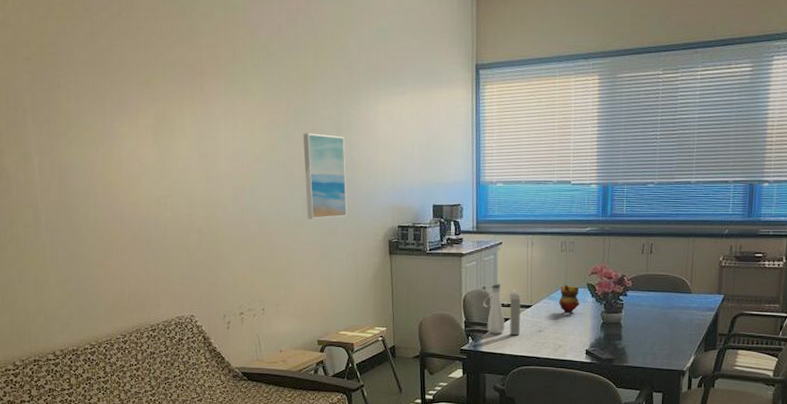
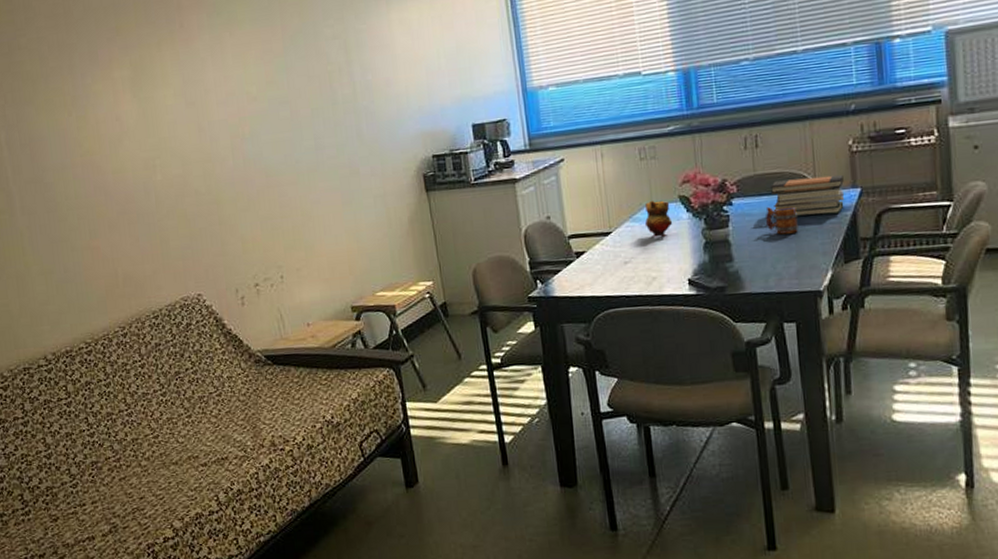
wall art: present [302,133,348,219] -> none [304,57,370,162]
water bottle: present [483,284,521,336] -> none [549,210,602,274]
mug: none [650,301,675,324] -> present [766,206,799,235]
book stack: none [656,281,712,312] -> present [771,174,845,218]

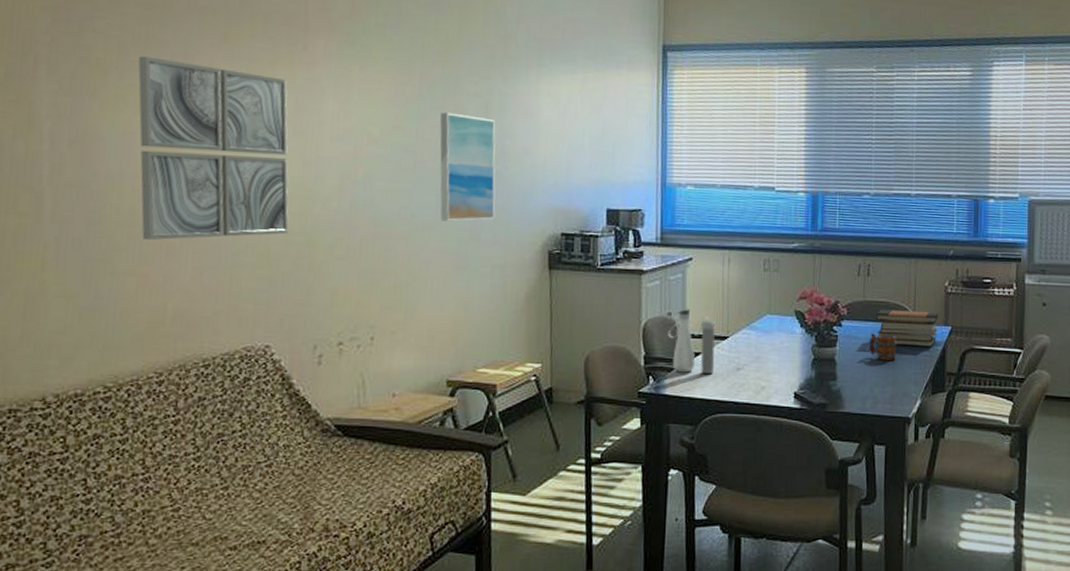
wall art: none [56,57,198,219] -> present [138,56,289,241]
wall art: none [304,57,370,162] -> present [439,112,496,222]
water bottle: none [549,210,602,274] -> present [668,309,715,375]
teapot: present [644,200,673,237] -> none [760,311,787,348]

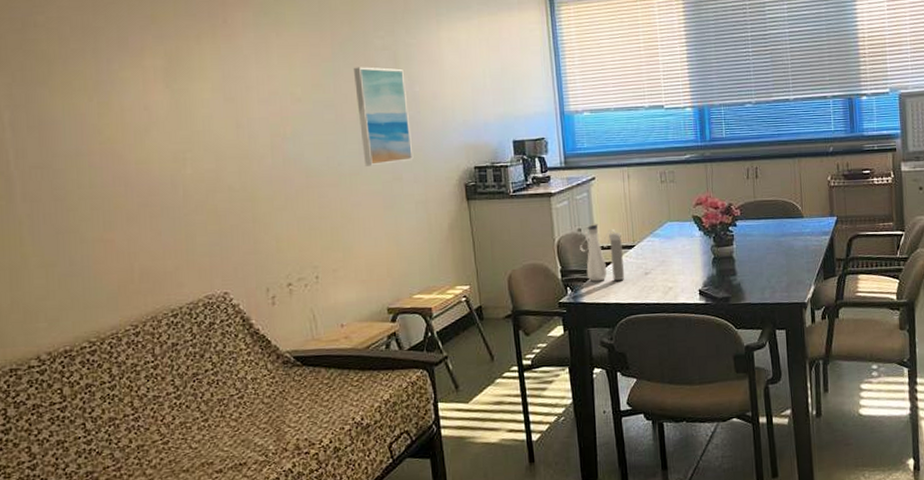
wall art: present [138,56,289,241] -> none [78,44,231,210]
mug: present [869,333,897,360] -> none [763,230,789,253]
book stack: present [876,309,938,347] -> none [767,204,825,239]

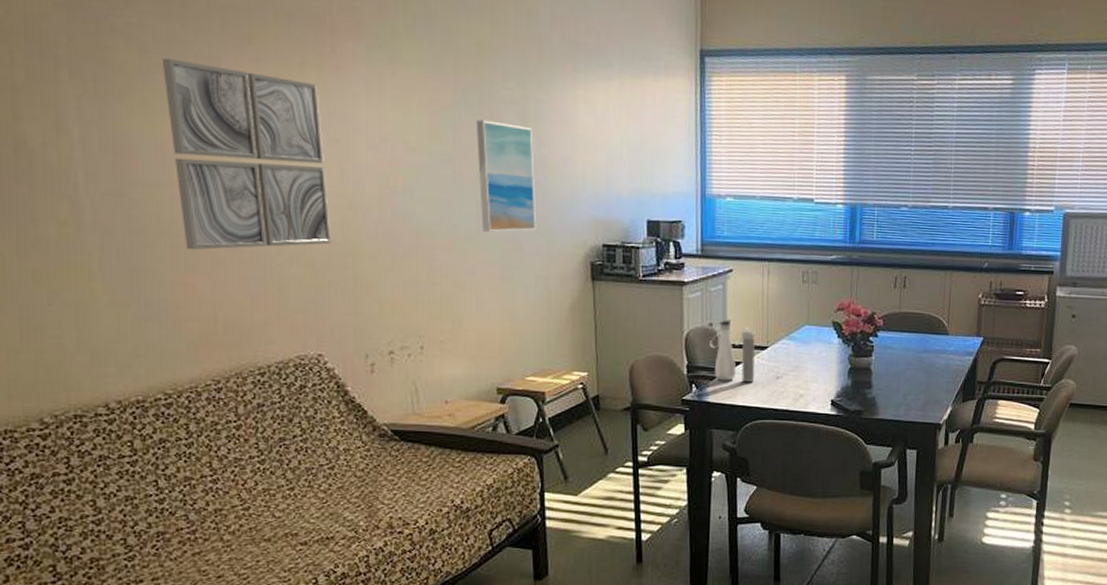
wall art: none [78,44,231,210] -> present [161,58,331,251]

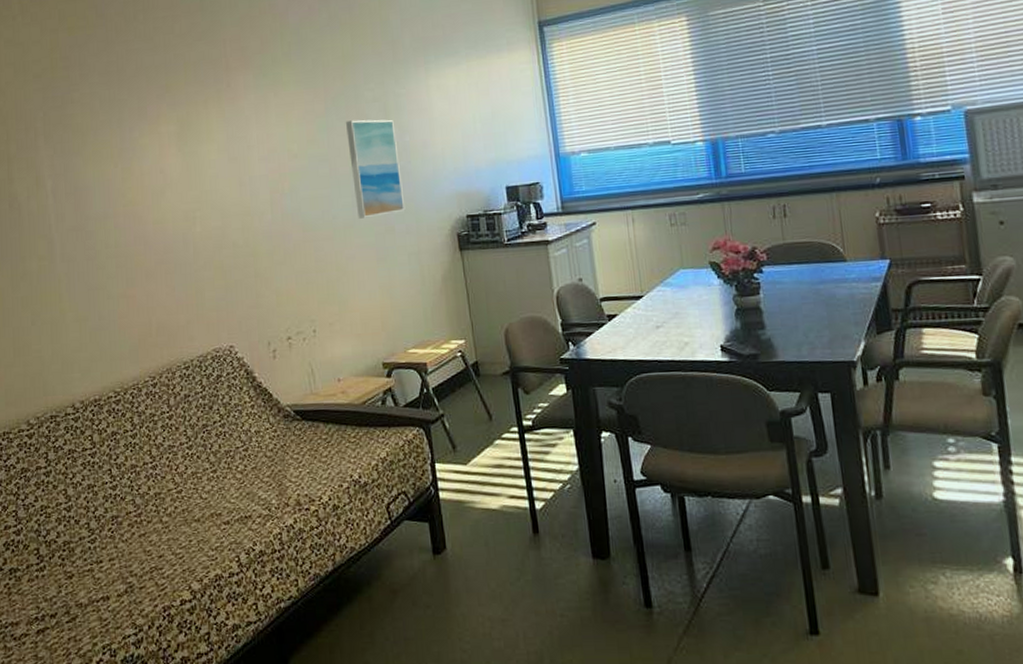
wall art: present [161,58,331,251] -> none [106,114,235,268]
water bottle: present [709,320,755,383] -> none [581,273,634,336]

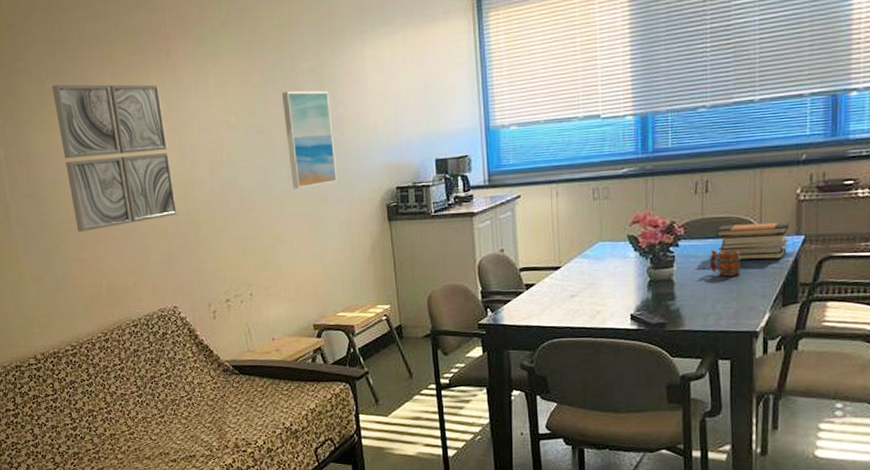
wall art: none [106,114,235,268] -> present [51,84,177,233]
mug: none [796,276,829,303] -> present [710,250,742,276]
book stack: none [800,245,875,287] -> present [717,221,789,261]

